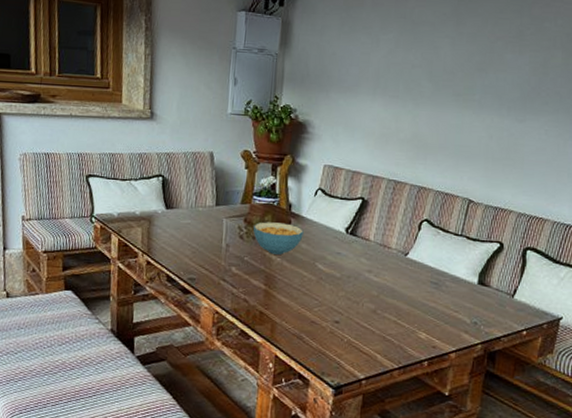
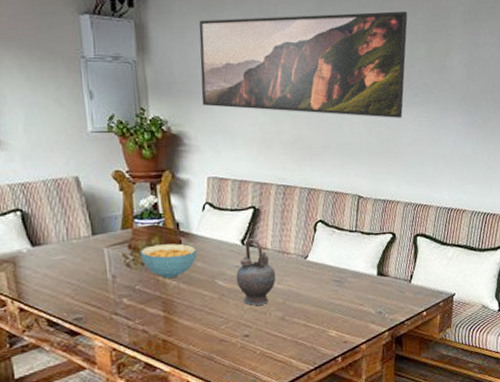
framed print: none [330,17,548,125] -> present [199,11,408,118]
teapot: none [335,227,375,294] -> present [236,237,276,305]

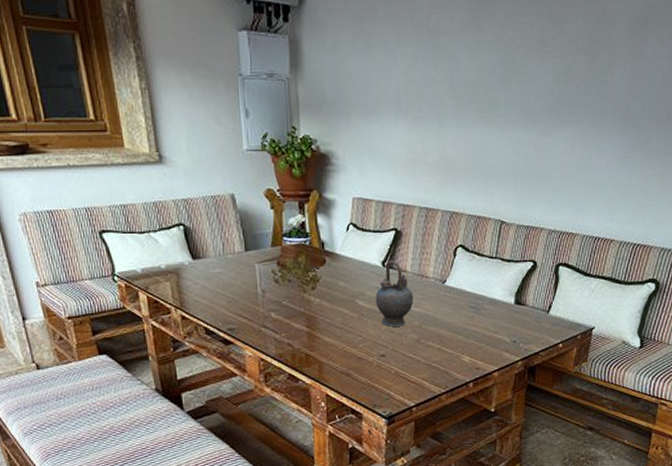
cereal bowl: present [140,243,197,278] -> none [288,262,340,295]
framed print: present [199,11,408,118] -> none [350,20,569,139]

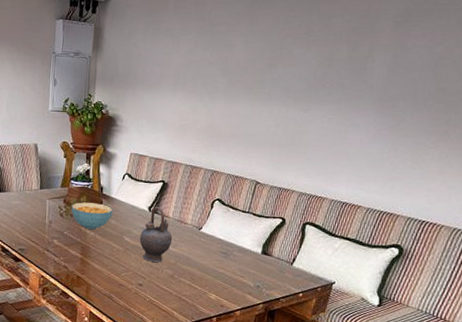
cereal bowl: none [288,262,340,295] -> present [71,202,113,230]

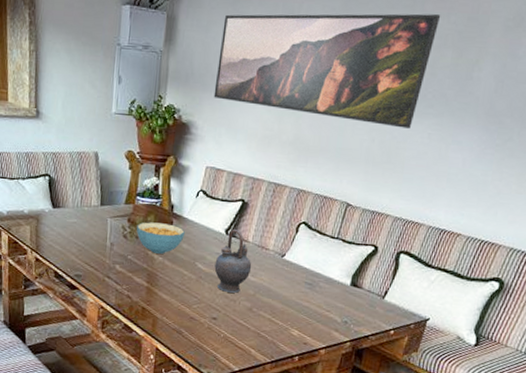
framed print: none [136,15,336,114] -> present [213,13,441,129]

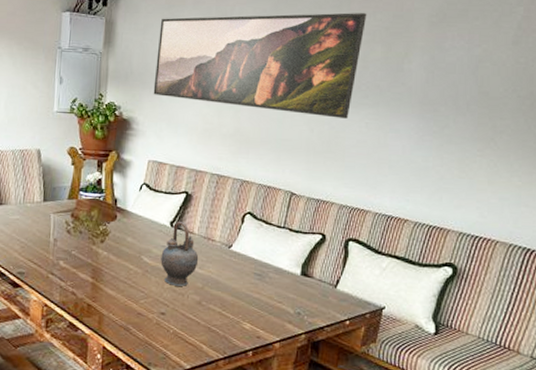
cereal bowl: present [136,222,185,254] -> none [80,216,129,248]

